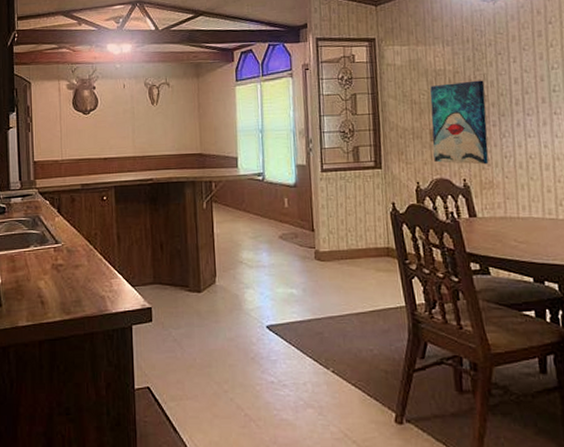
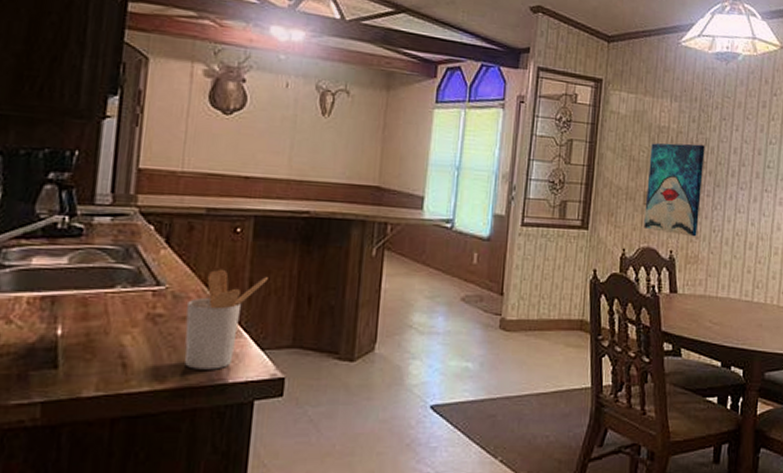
utensil holder: none [77,228,130,303] -> present [184,269,268,370]

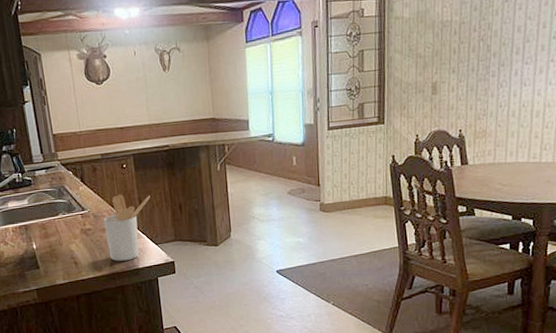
wall art: present [644,143,705,237] -> none [433,29,488,115]

